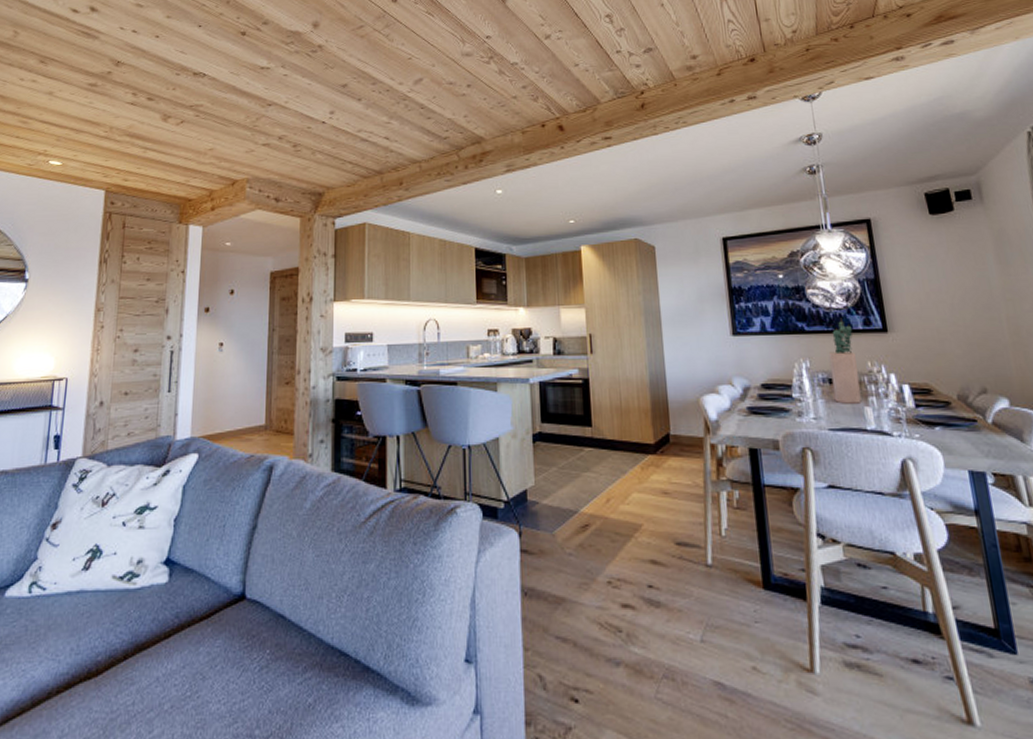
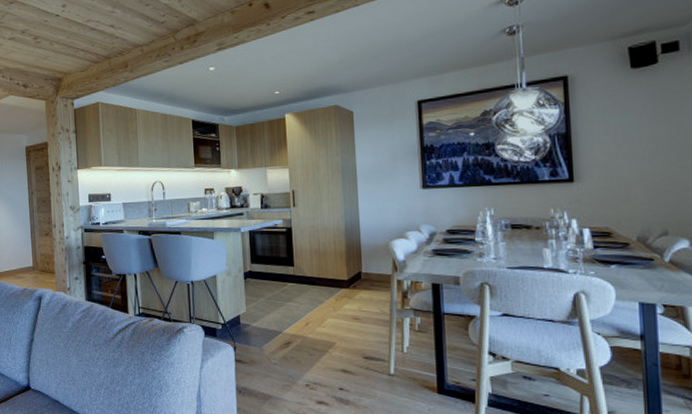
vase: present [828,317,862,405] -> none [513,170,541,247]

